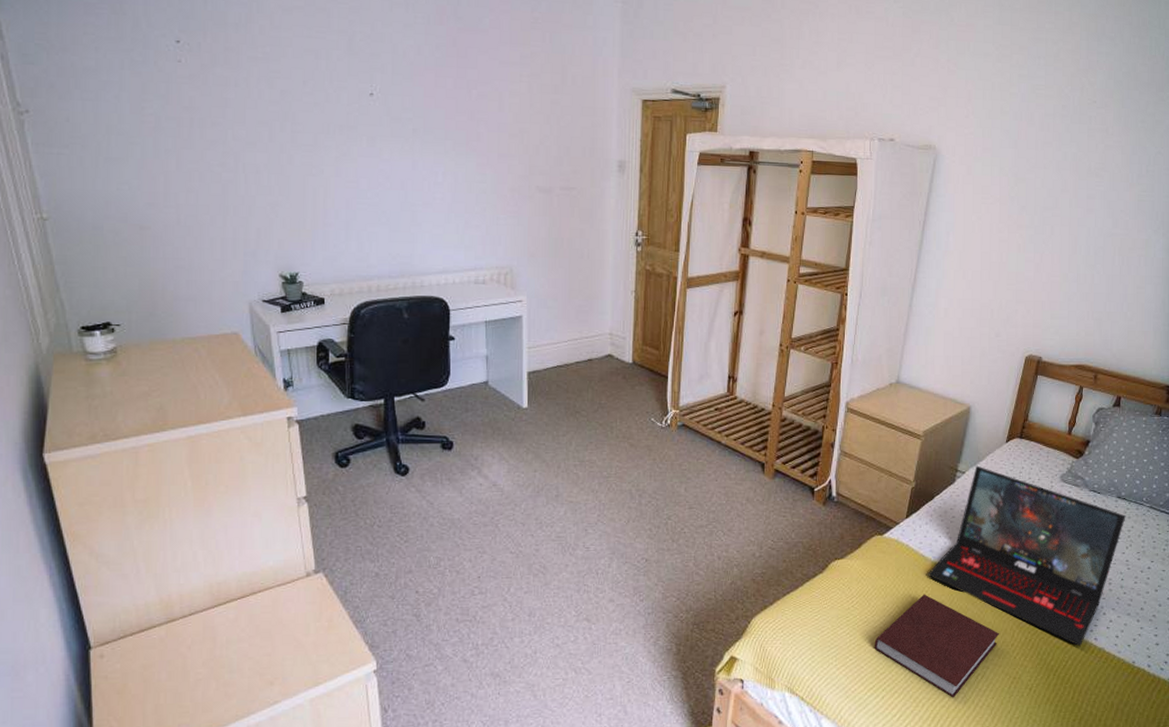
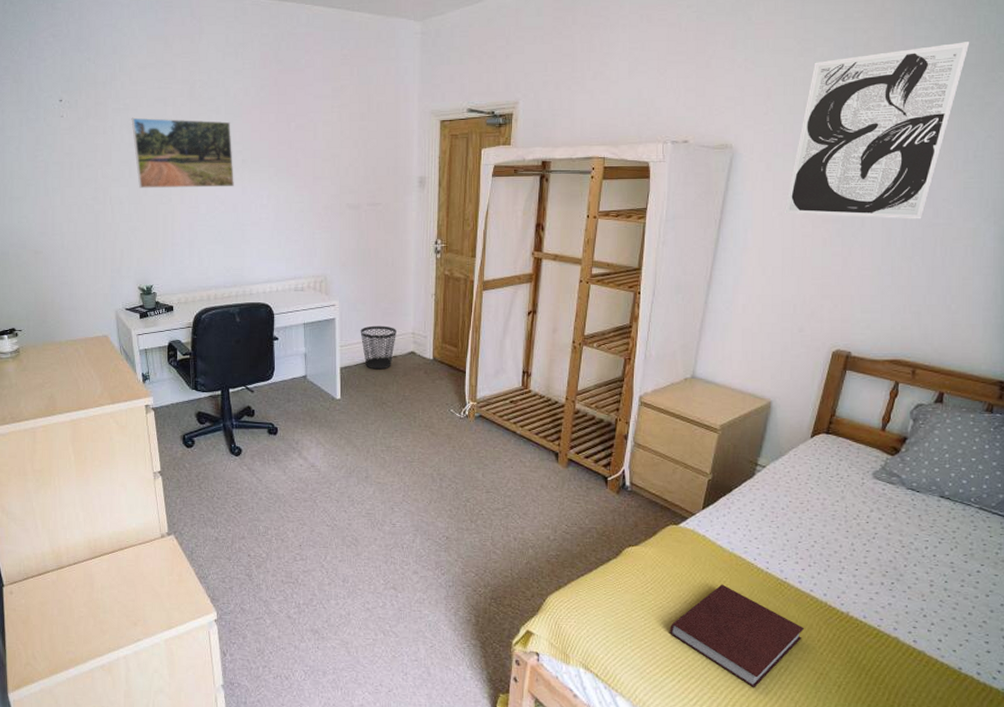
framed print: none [272,69,403,161] -> present [131,117,234,189]
wastebasket: none [551,325,592,374] -> present [360,325,396,370]
laptop: present [927,465,1126,647] -> none [725,460,950,648]
wall art: none [982,61,1144,229] -> present [784,42,970,219]

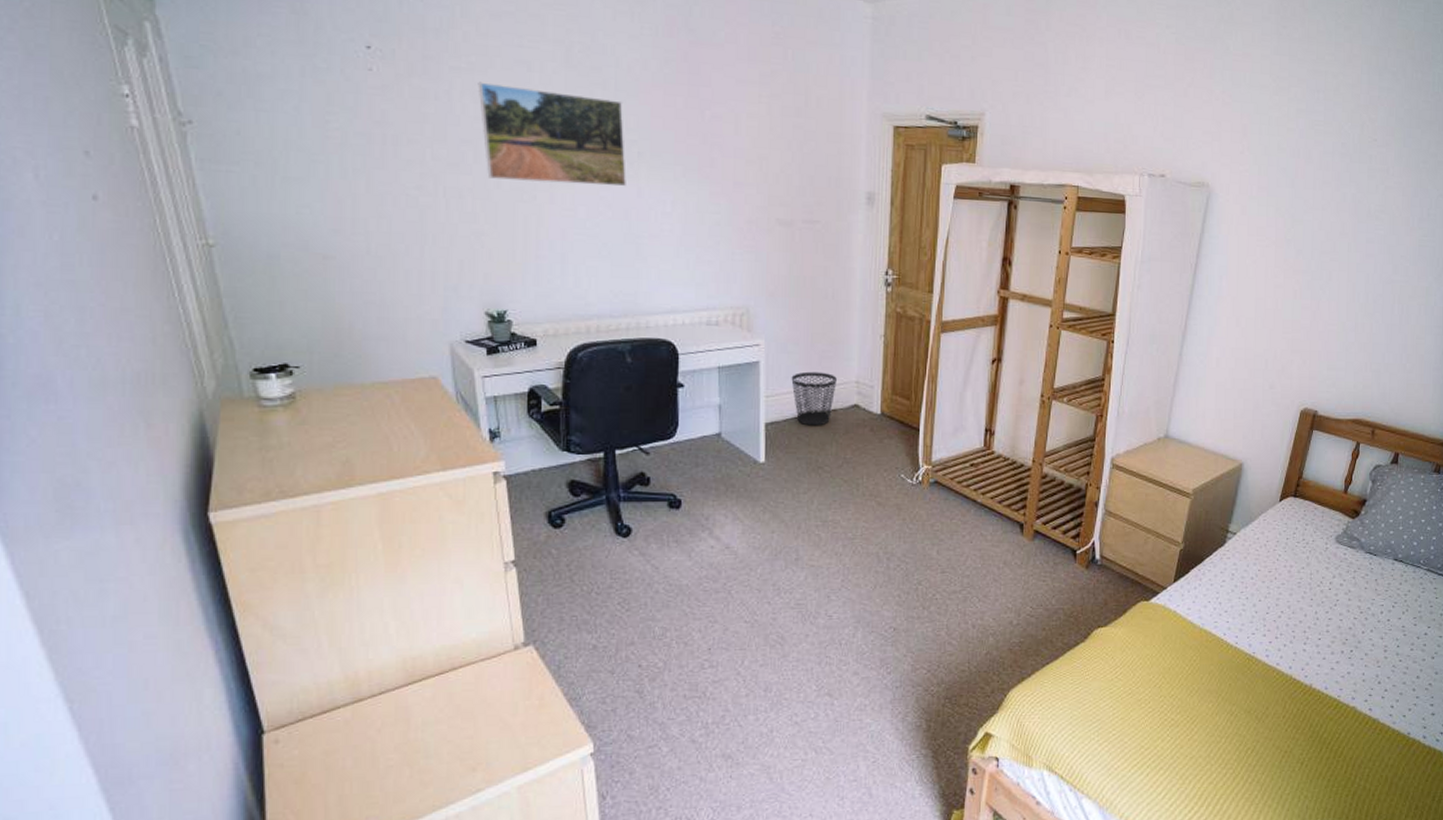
notebook: present [670,584,805,688] -> none [1139,663,1271,774]
wall art: present [784,42,970,219] -> none [1257,97,1426,275]

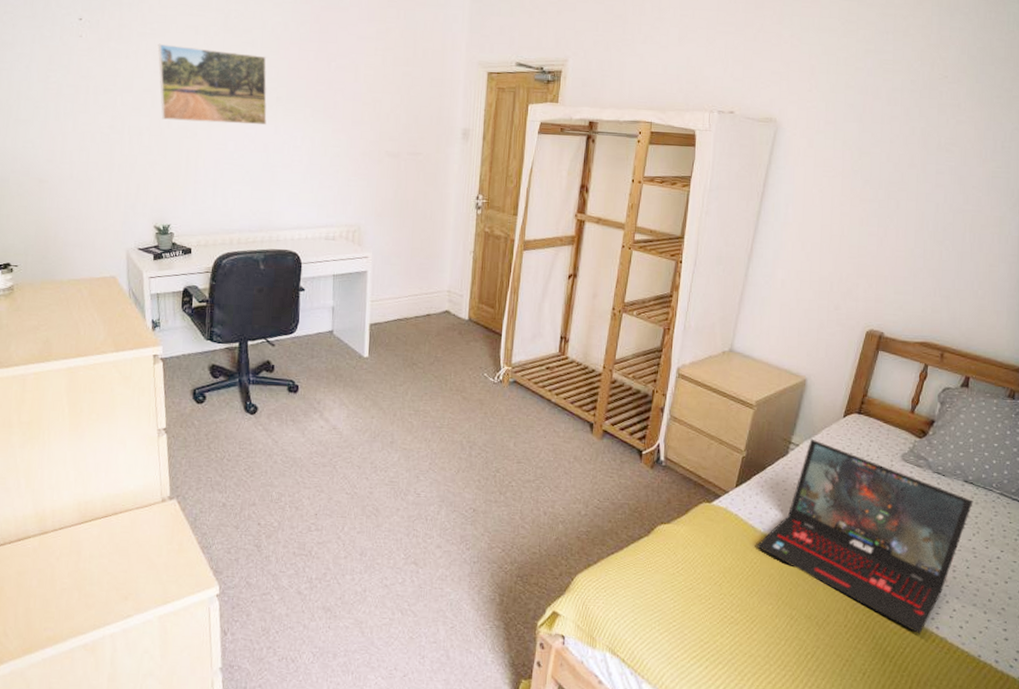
wastebasket: present [791,371,837,426] -> none [393,281,431,328]
laptop: none [1195,526,1403,718] -> present [756,439,973,634]

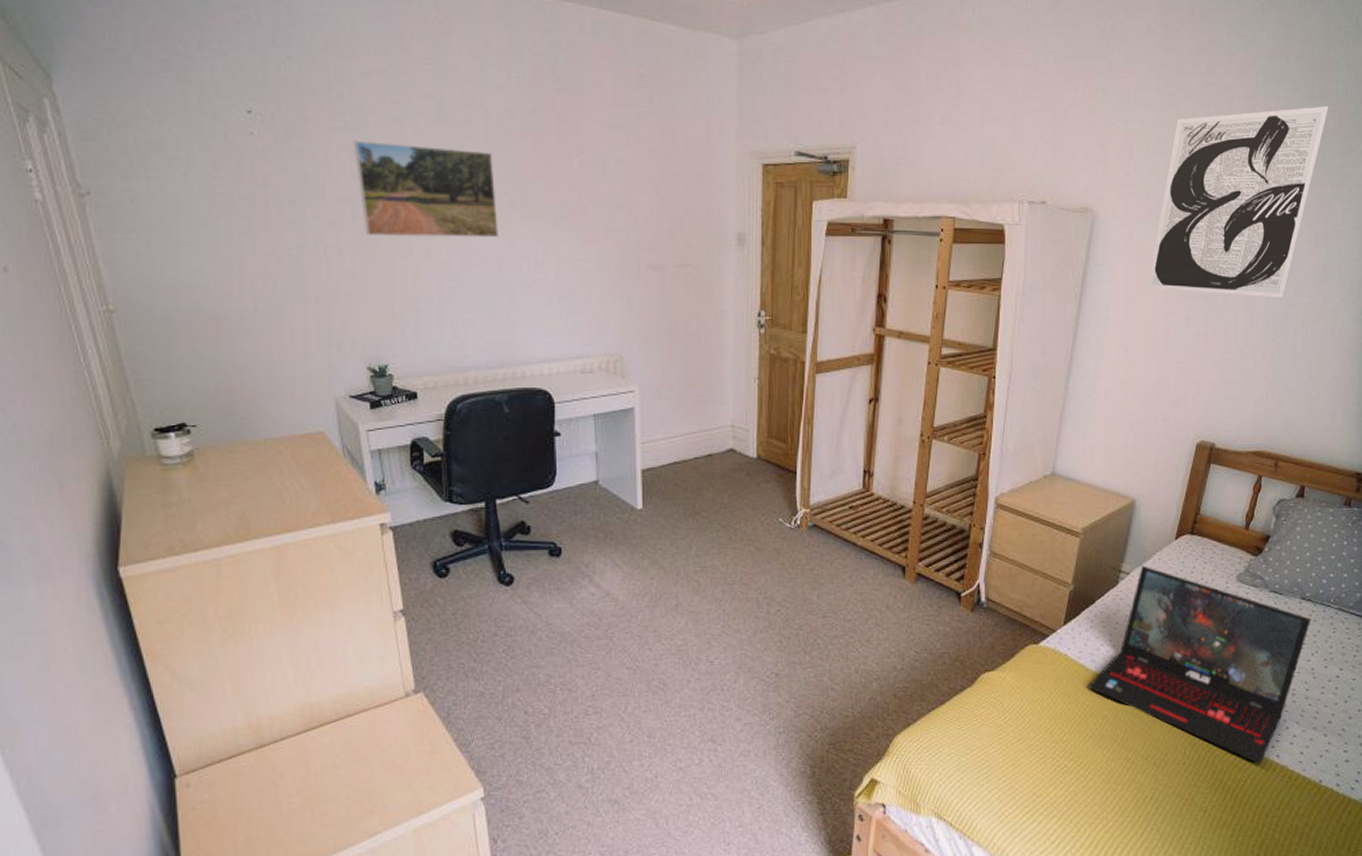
wall art: none [823,36,1000,205] -> present [1146,106,1329,298]

